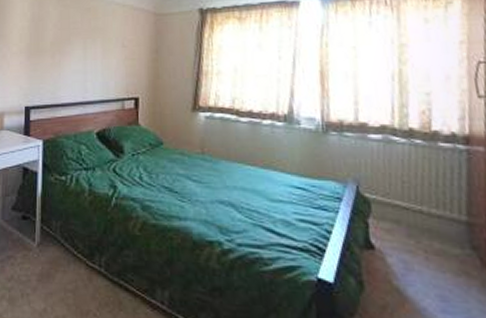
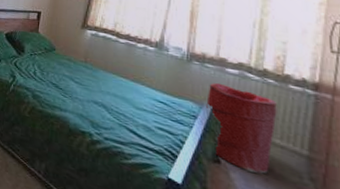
laundry hamper: none [350,153,430,252] -> present [206,82,277,174]

